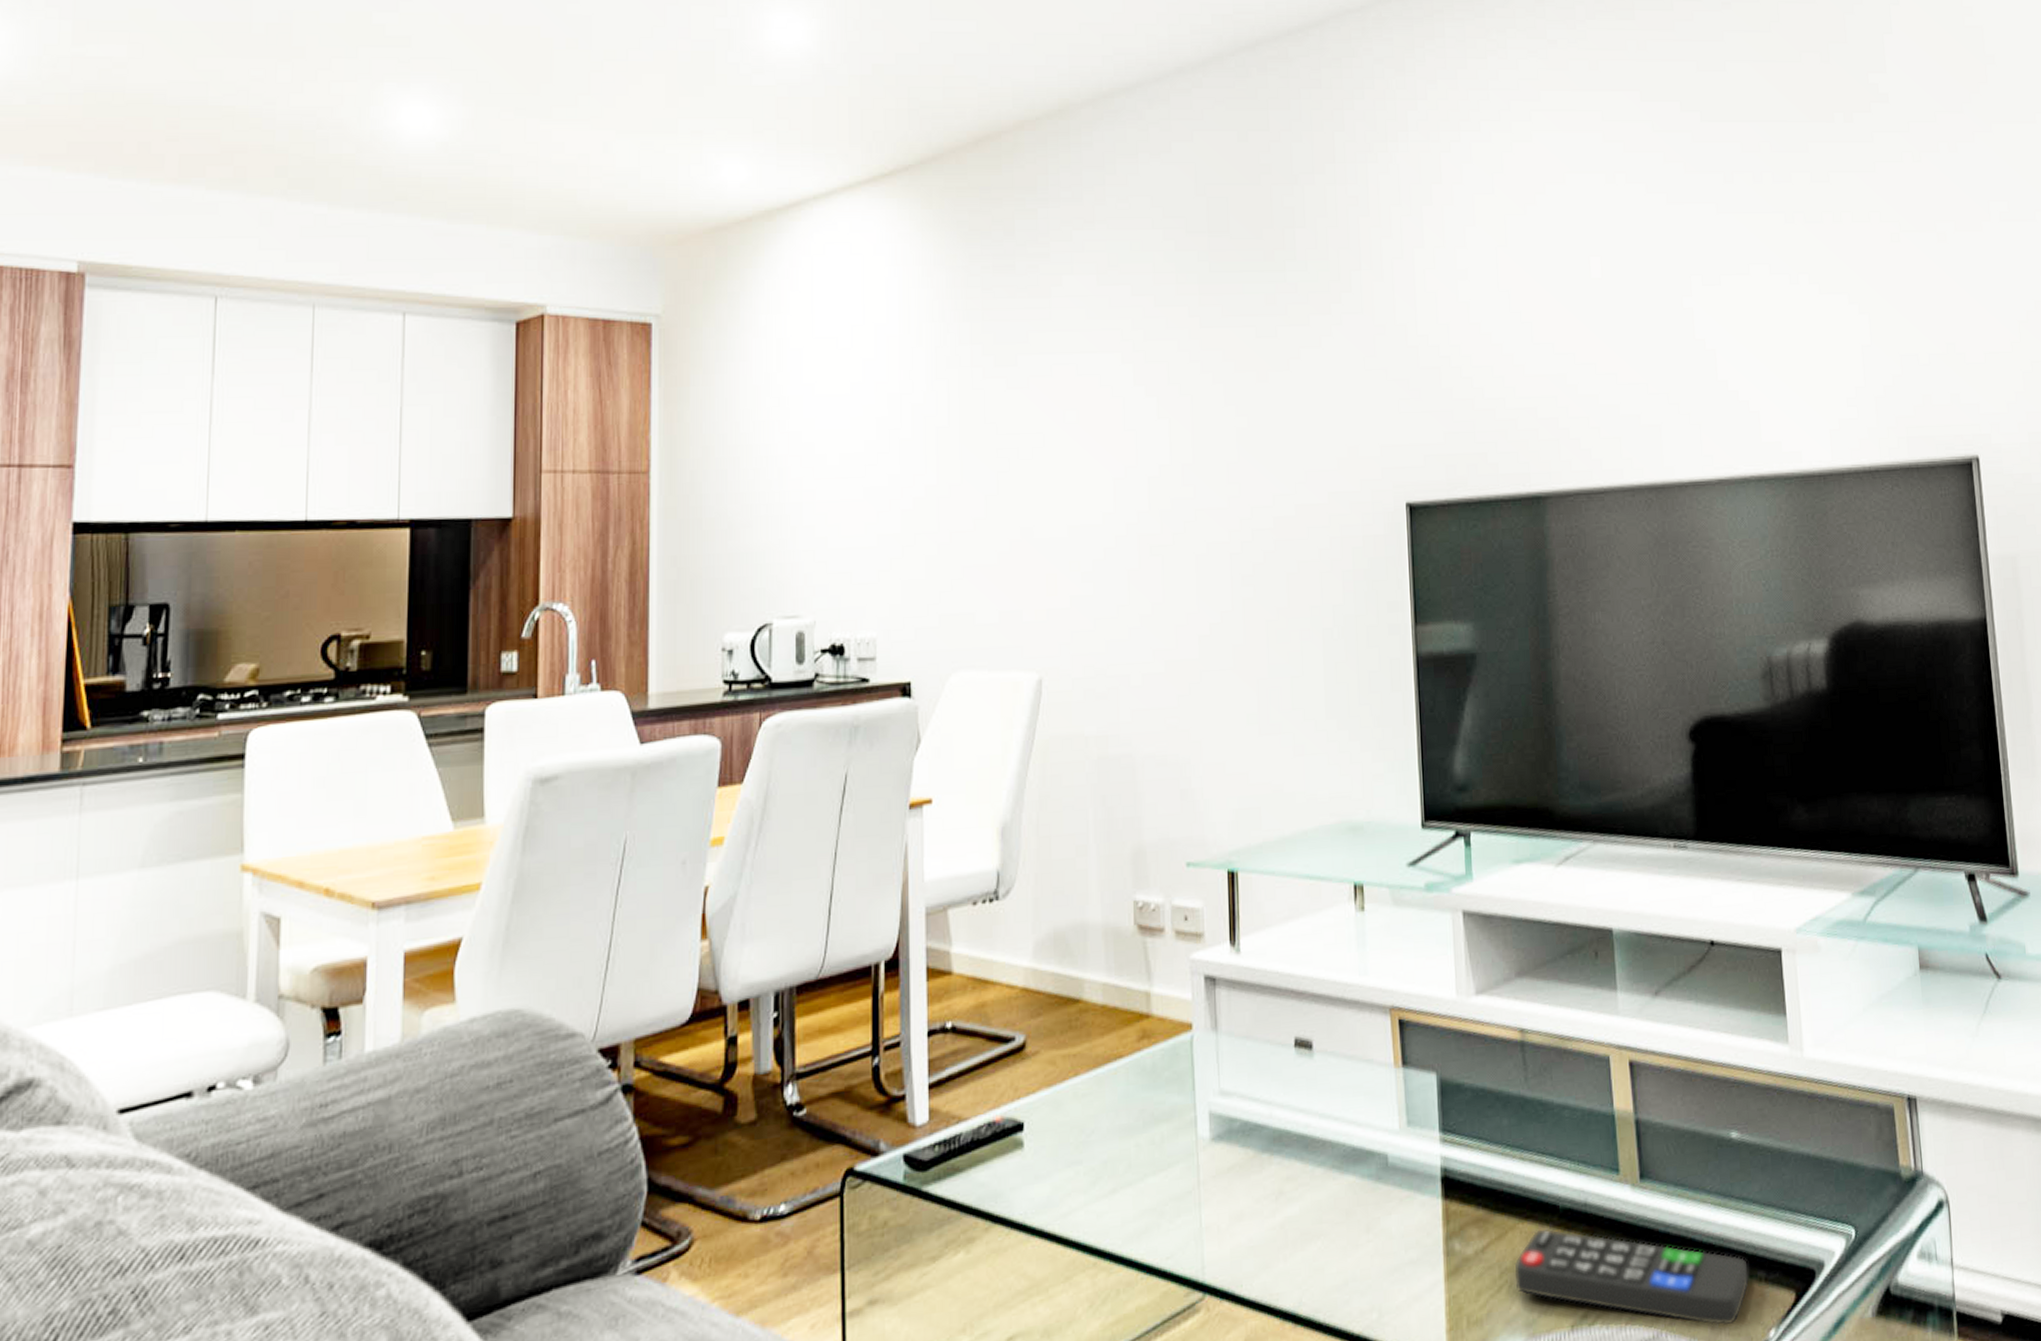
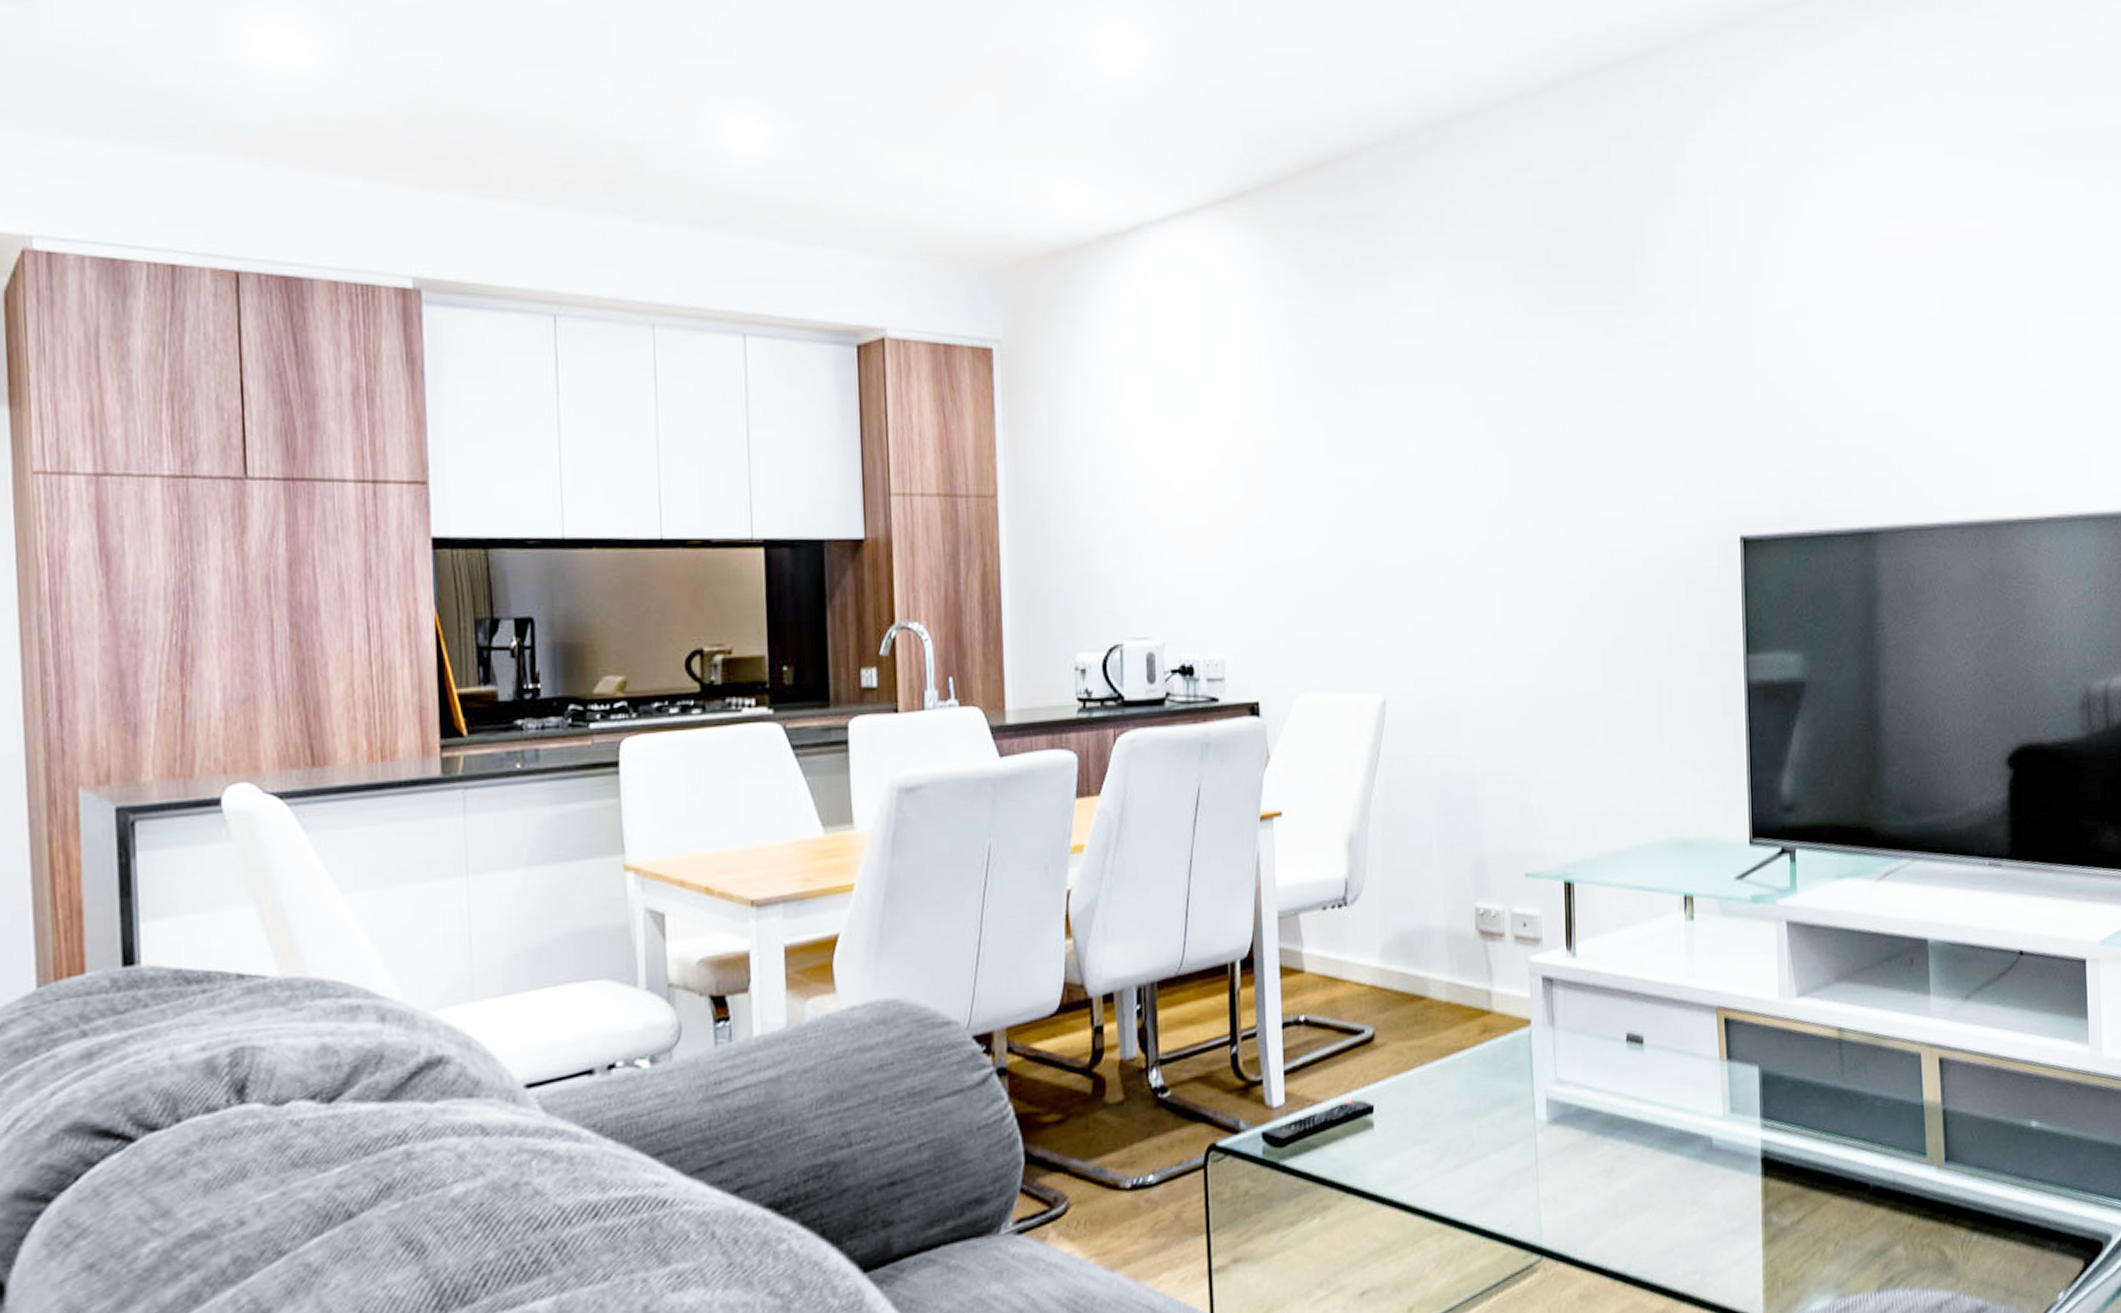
remote control: present [1514,1228,1749,1326] -> none [1827,1203,2042,1289]

